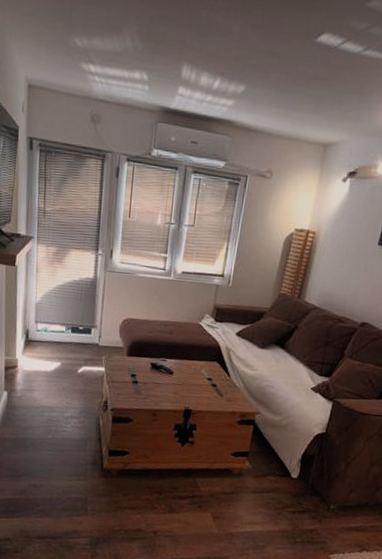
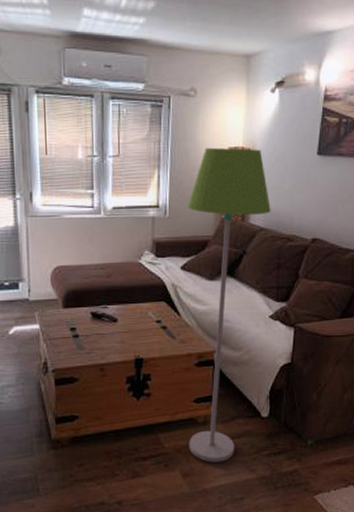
floor lamp: none [222,226,327,512] -> present [187,147,271,462]

